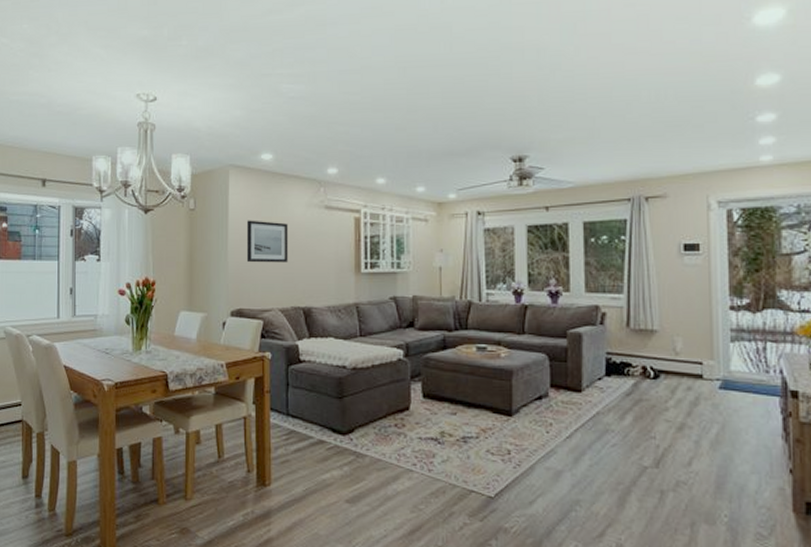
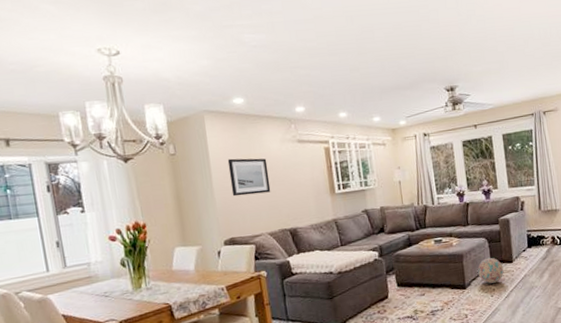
decorative ball: none [531,380,568,415] -> present [478,257,504,284]

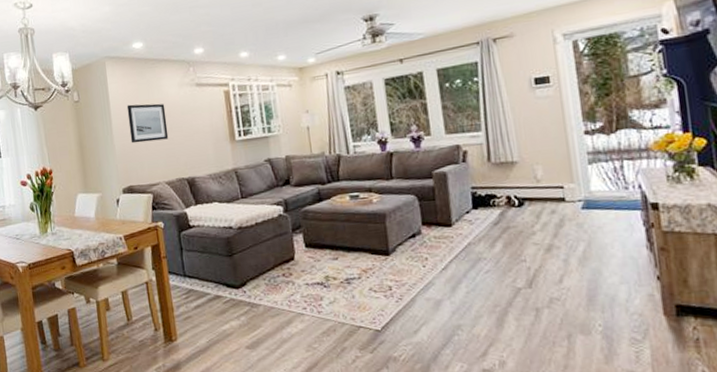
decorative ball: present [478,257,504,284] -> none [405,219,440,251]

